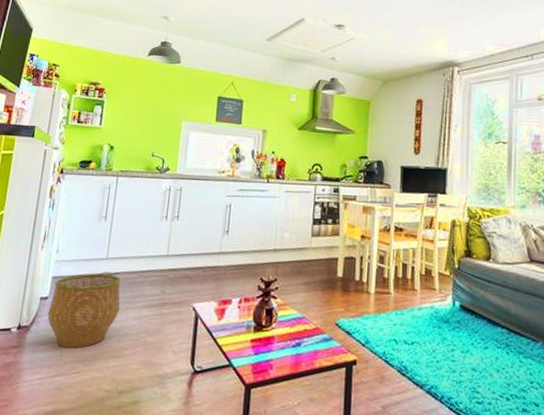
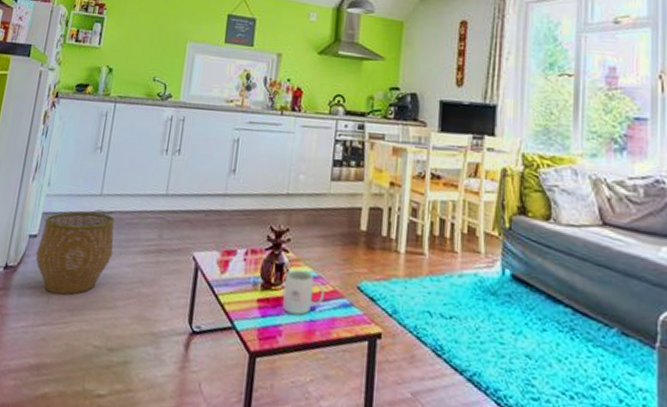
mug: none [272,312,308,350] -> present [282,269,325,315]

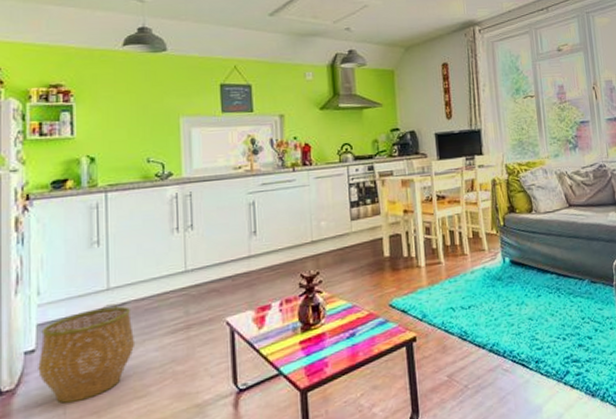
mug: present [282,269,325,315] -> none [322,304,362,345]

